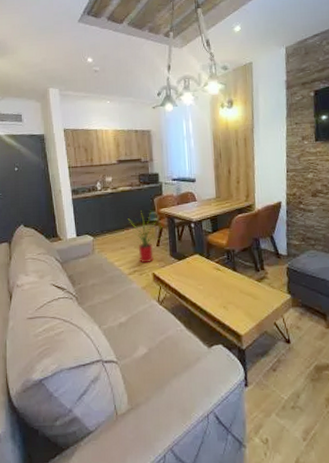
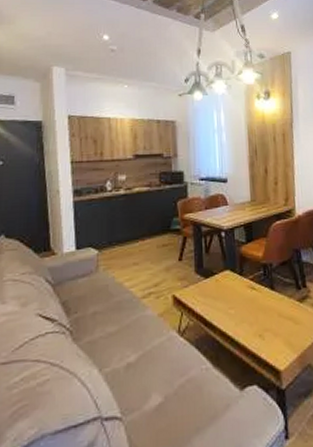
house plant: present [127,211,162,263] -> none [143,216,187,282]

